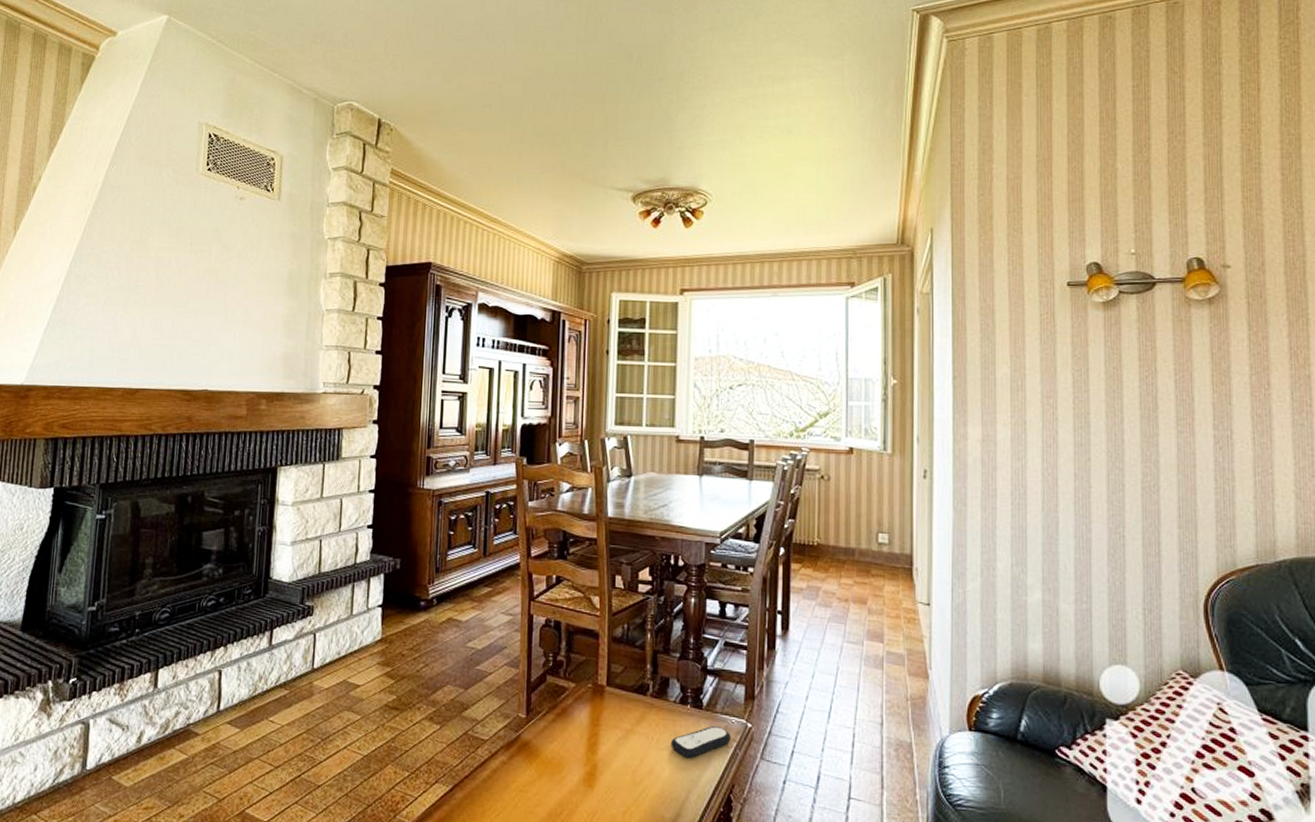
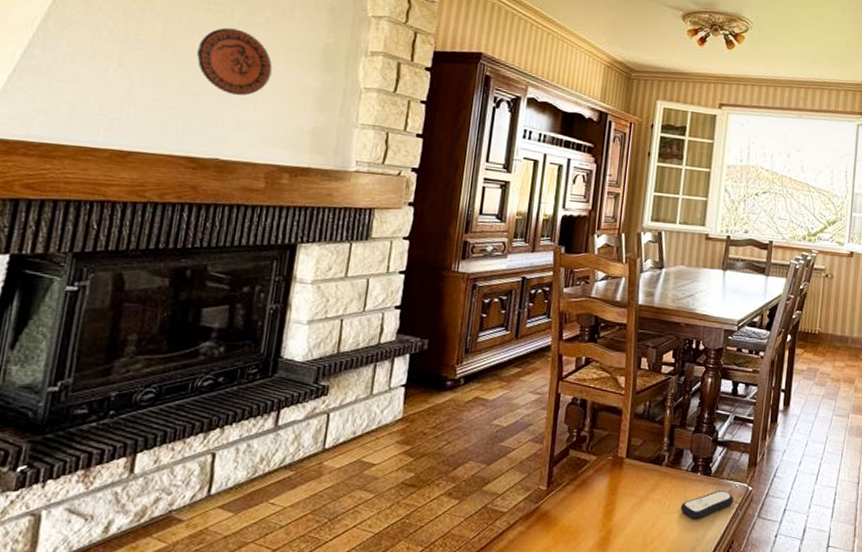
decorative plate: none [184,265,246,329] -> present [197,27,272,96]

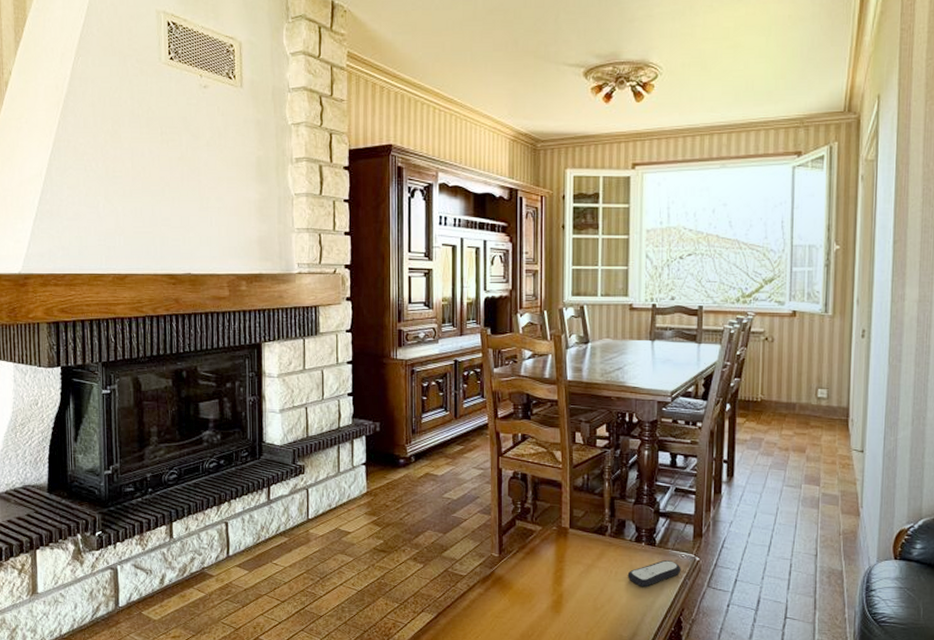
decorative plate: present [197,27,272,96] -> none [160,154,219,215]

